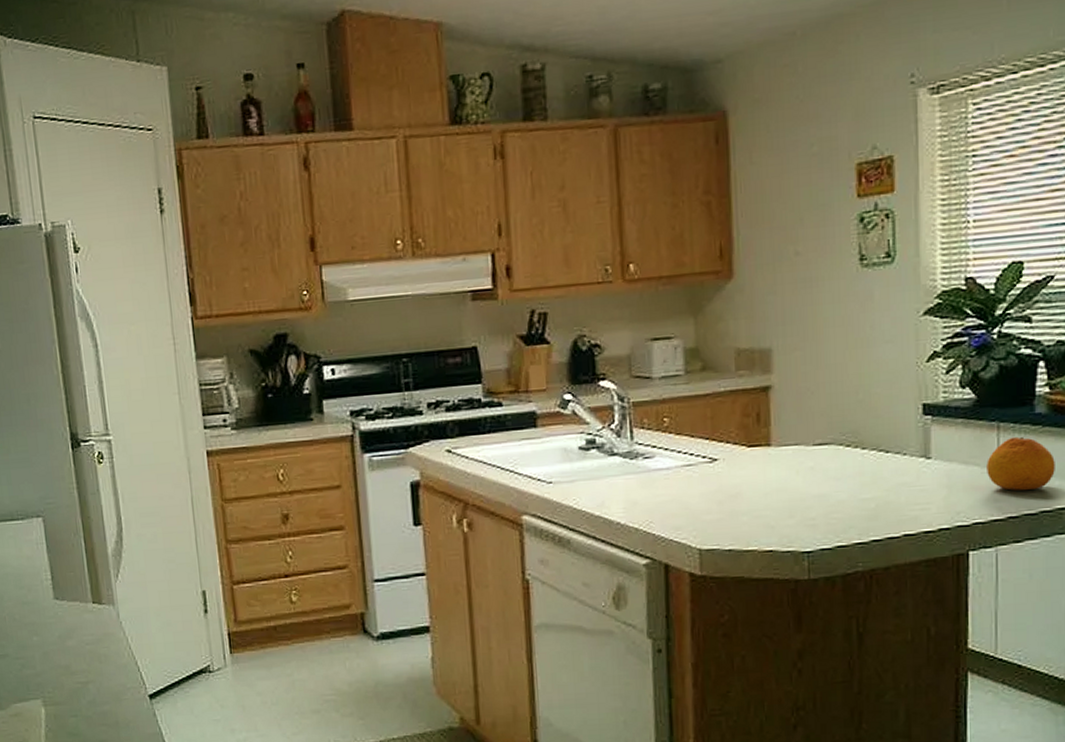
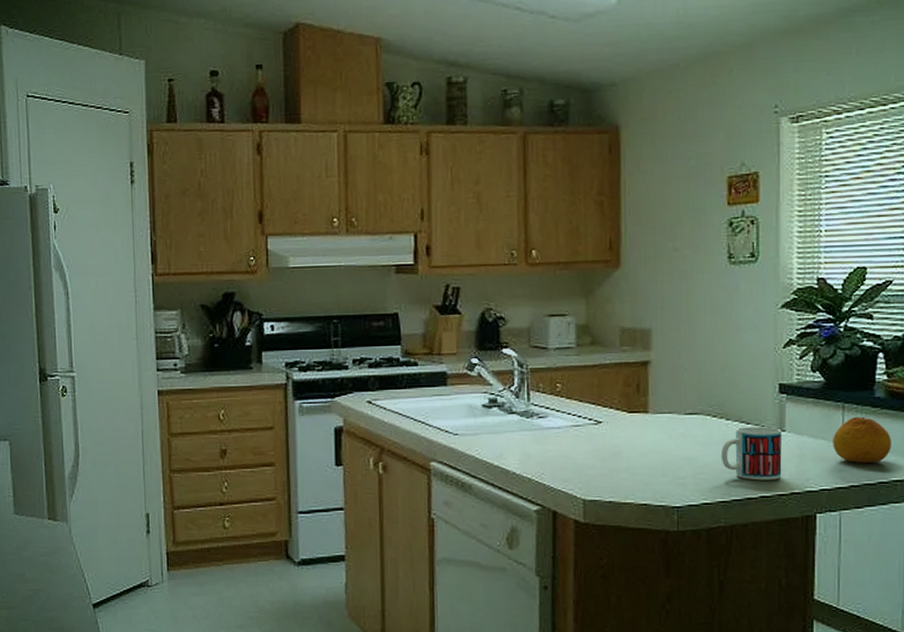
mug: none [856,454,928,517] -> present [721,427,782,481]

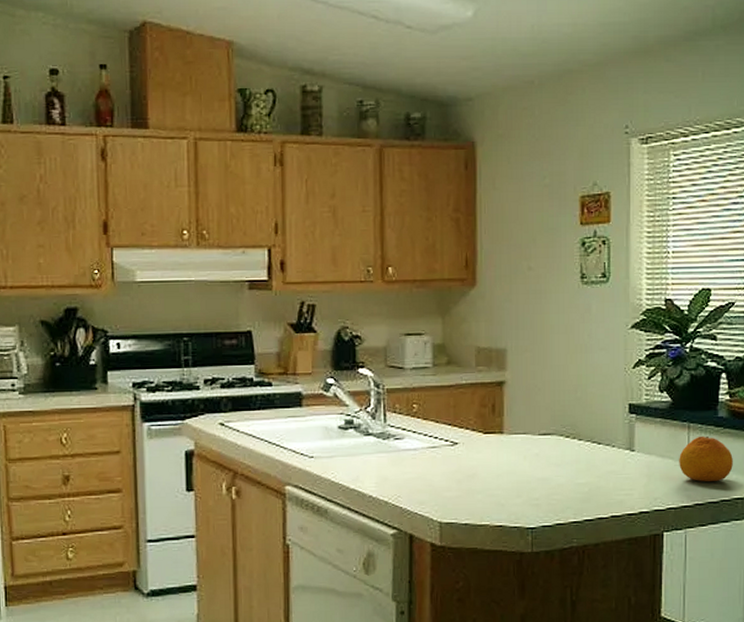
mug: present [721,427,782,481] -> none [573,447,631,500]

